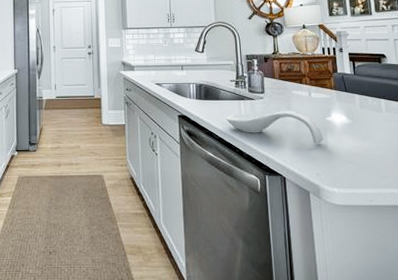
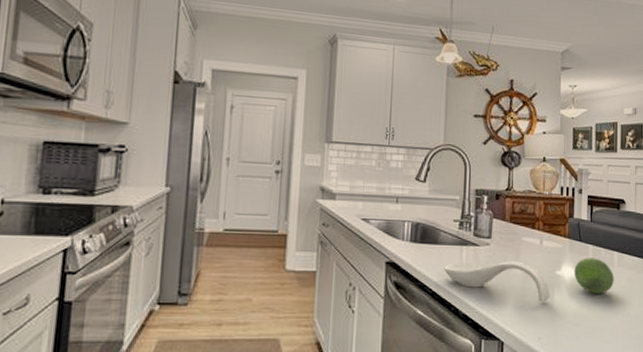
fruit: none [343,105,384,136] -> present [574,257,614,294]

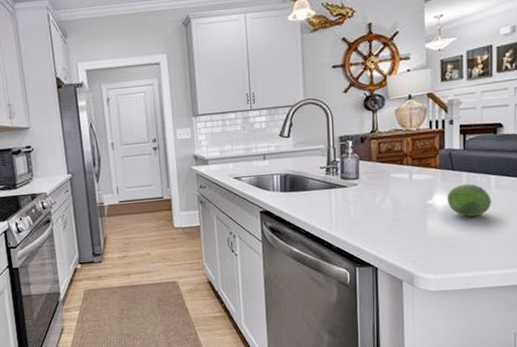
spoon rest: present [444,261,550,302] -> none [314,196,422,230]

